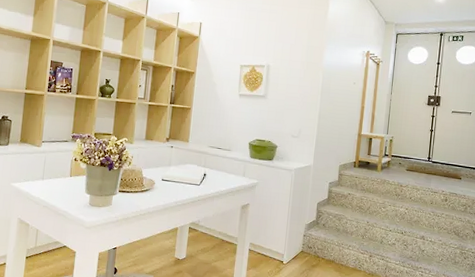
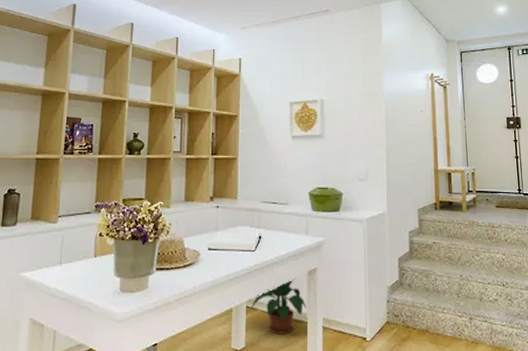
potted plant: none [193,209,238,252] -> present [251,277,307,334]

